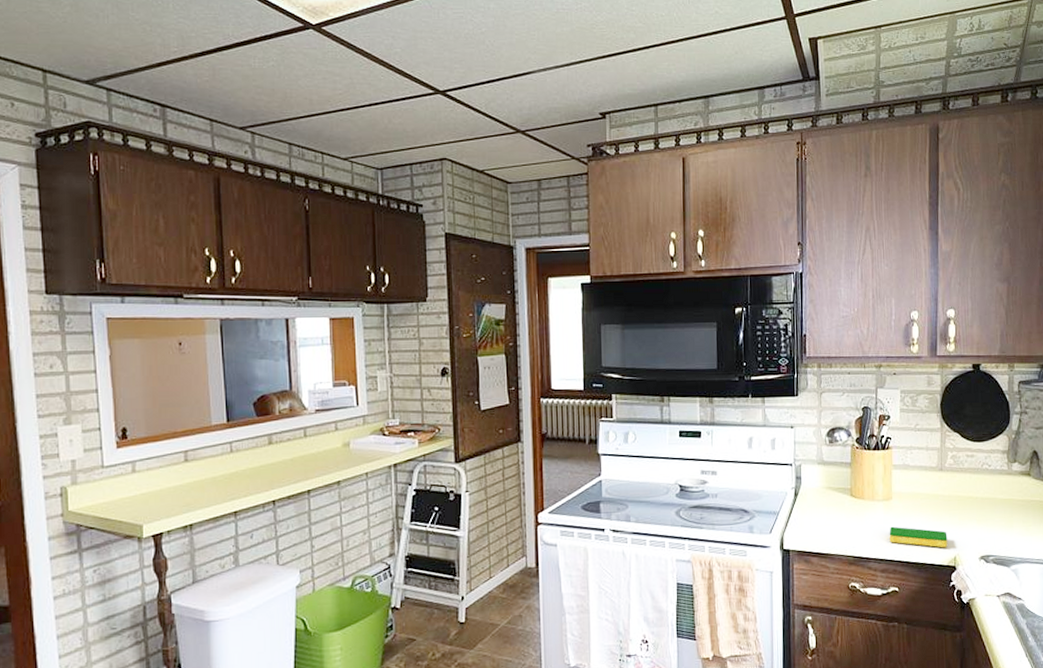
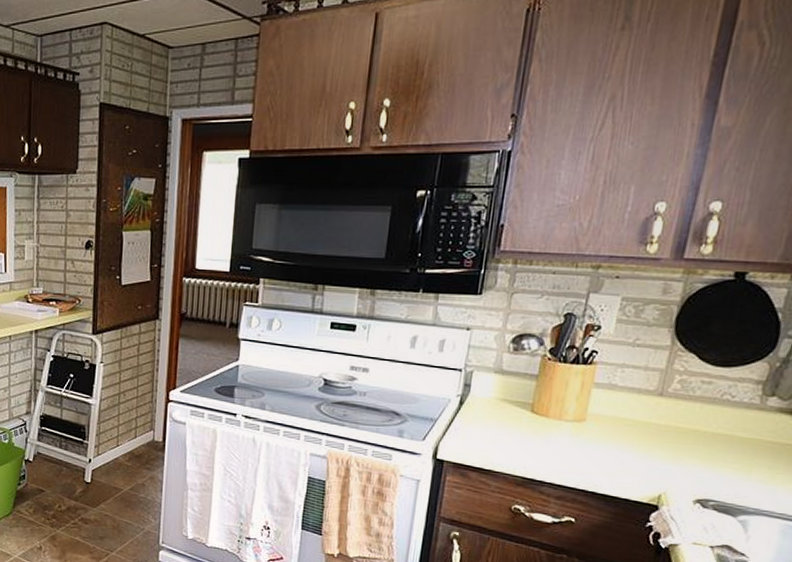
dish sponge: present [889,526,948,548] -> none [573,451,654,484]

